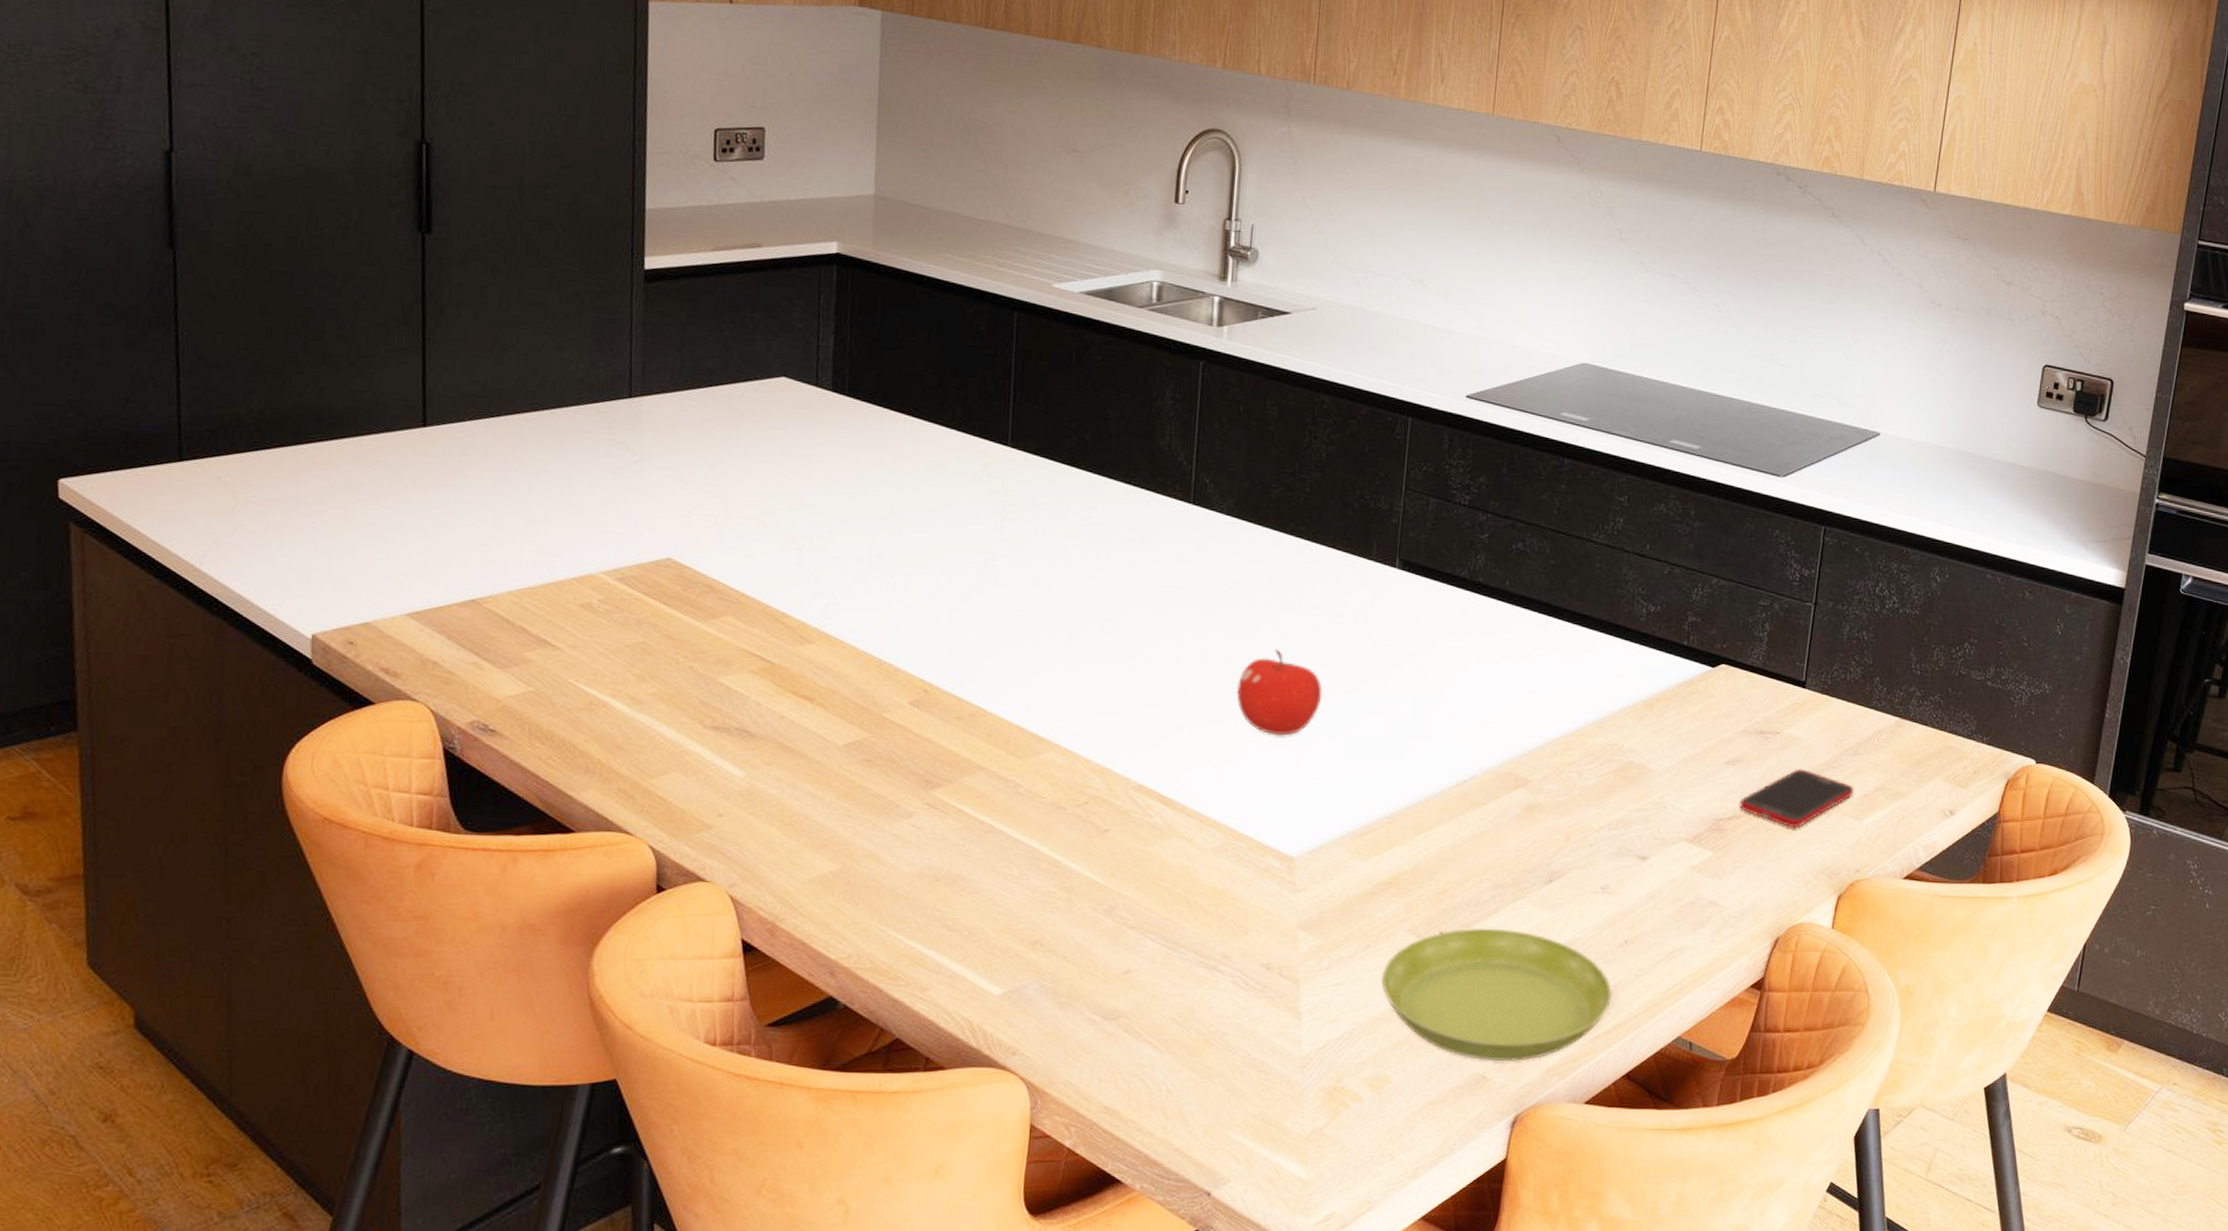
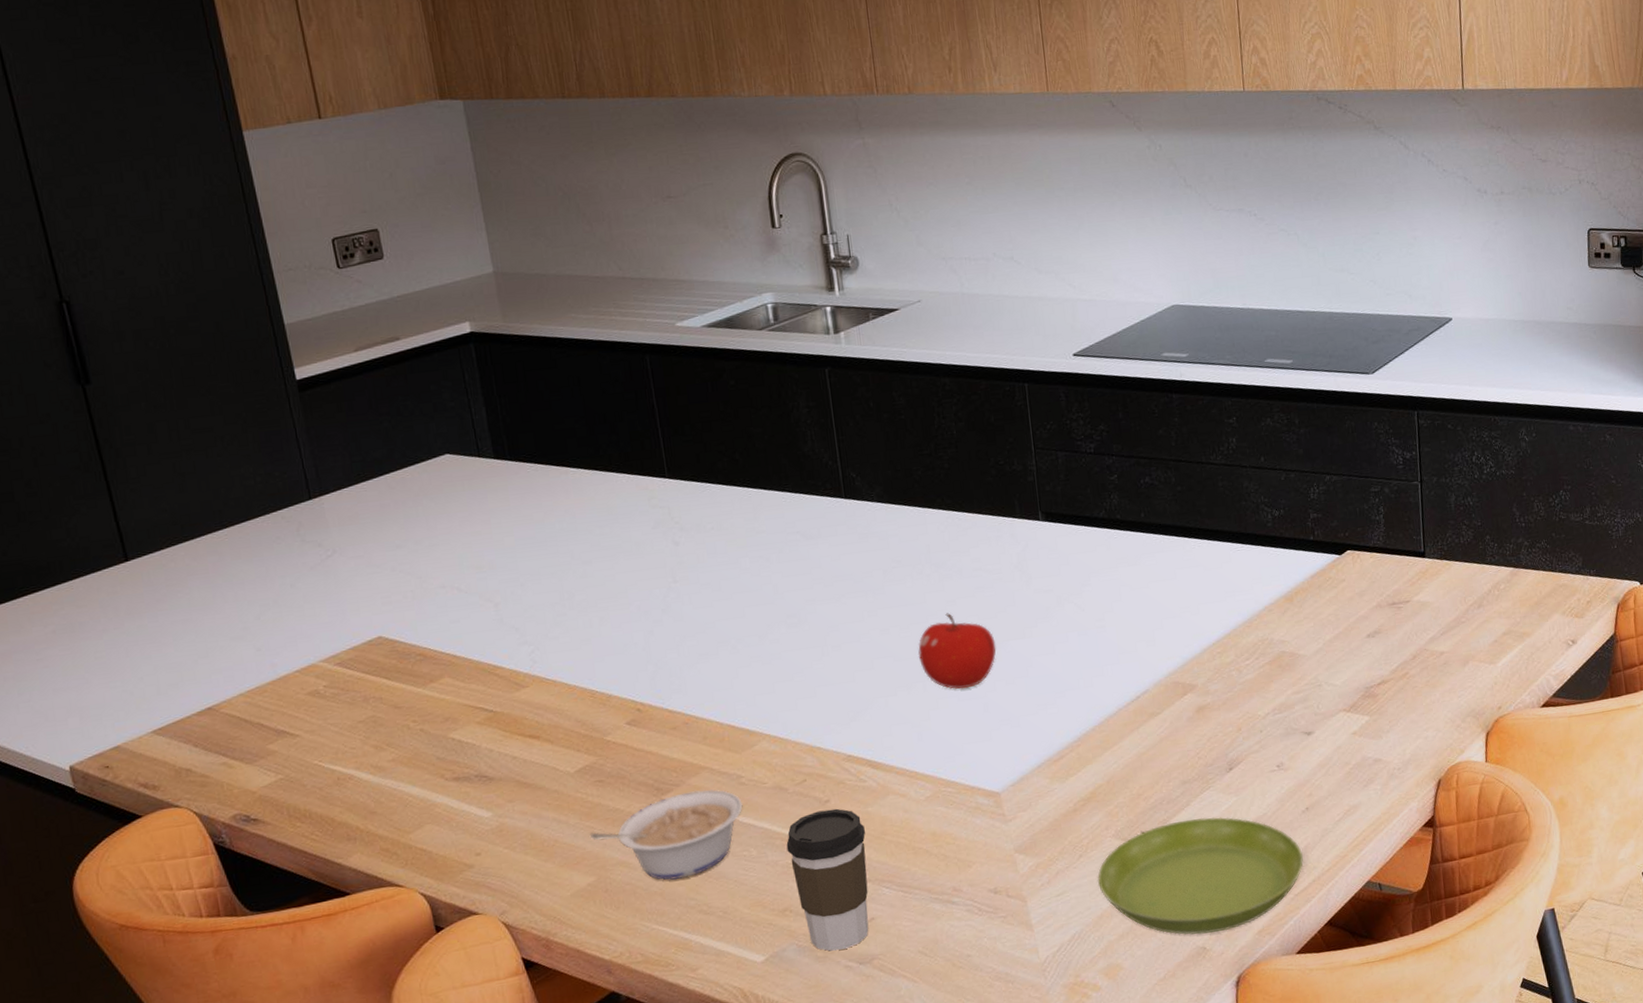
legume: none [843,790,1015,886] -> present [589,789,743,880]
coffee cup: none [1052,839,1140,999] -> present [786,808,869,951]
cell phone: present [1739,768,1853,829] -> none [1385,628,1484,682]

